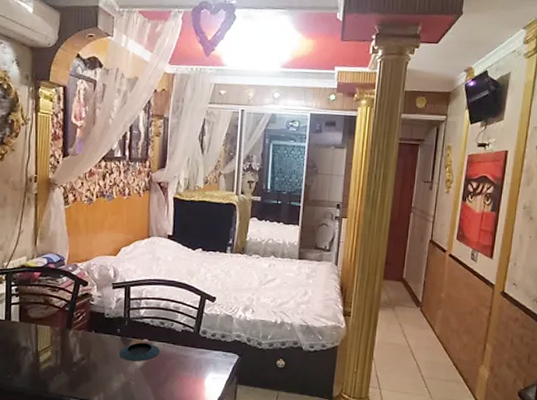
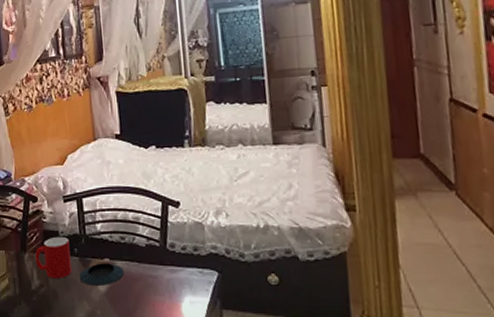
cup: none [79,317,114,353] -> present [34,236,72,278]

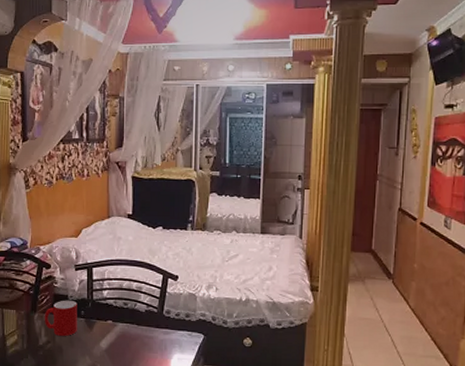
saucer: present [78,263,124,287] -> none [83,324,124,344]

